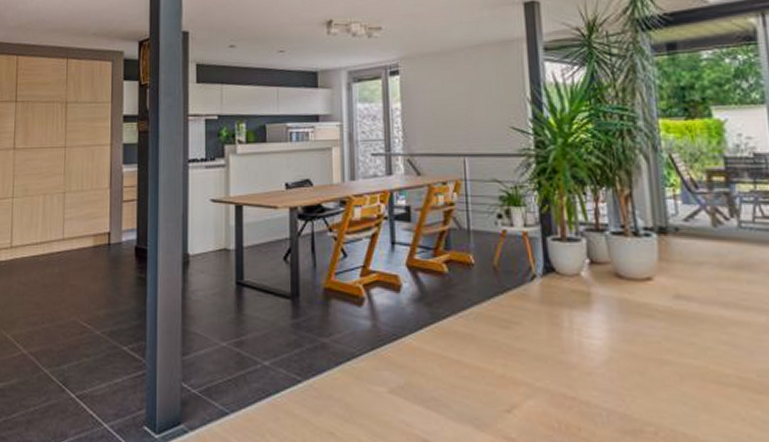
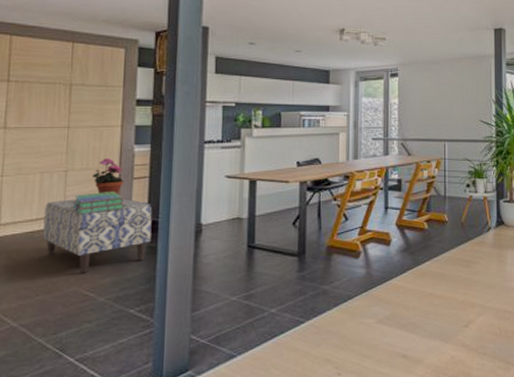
bench: none [46,222,141,303] -> present [43,198,152,274]
stack of books: none [70,216,116,239] -> present [72,192,125,215]
potted plant: none [87,180,114,218] -> present [92,158,124,194]

